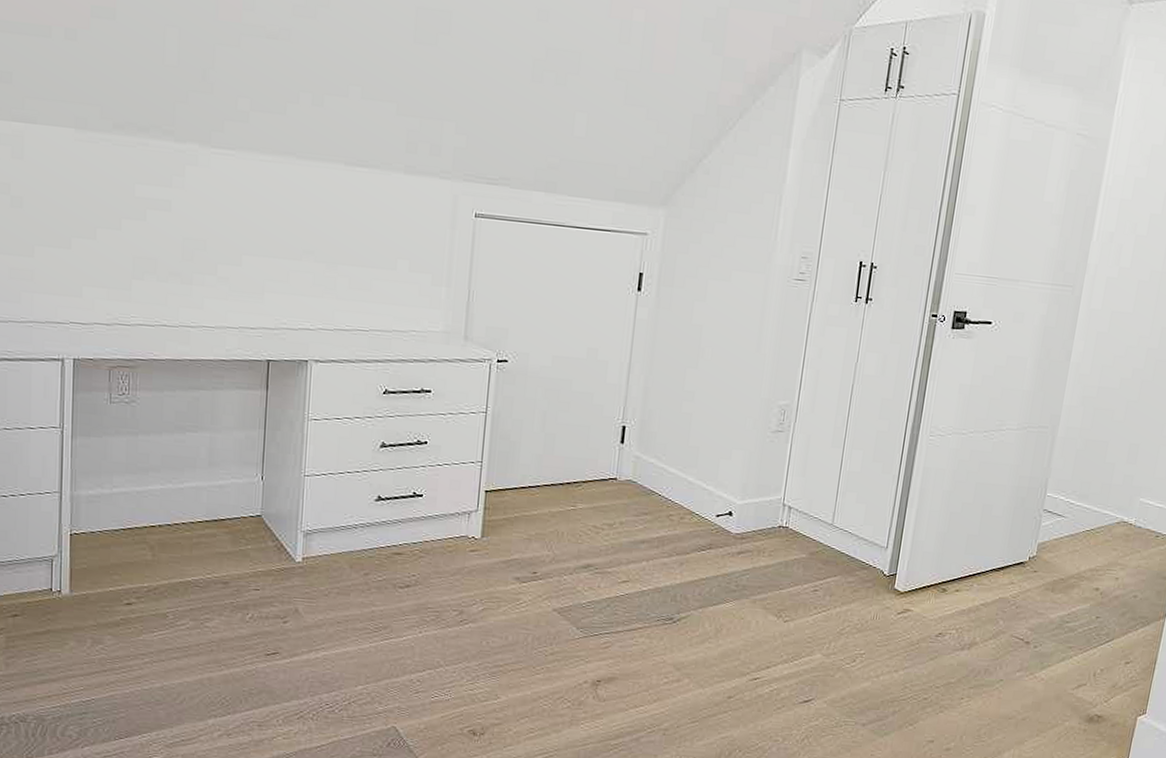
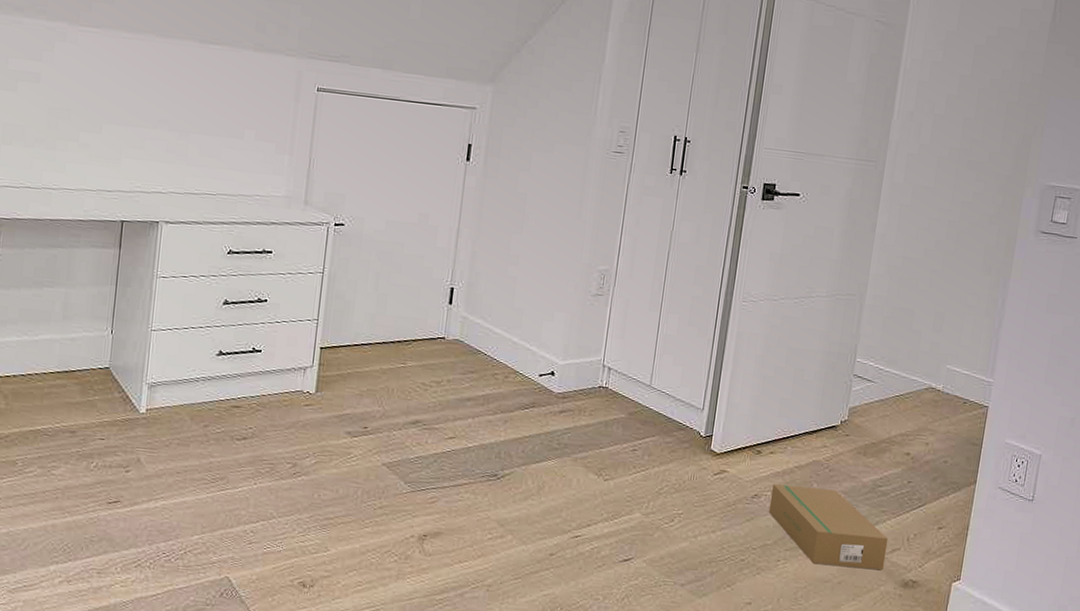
box: none [952,622,1075,705] -> present [768,484,889,570]

